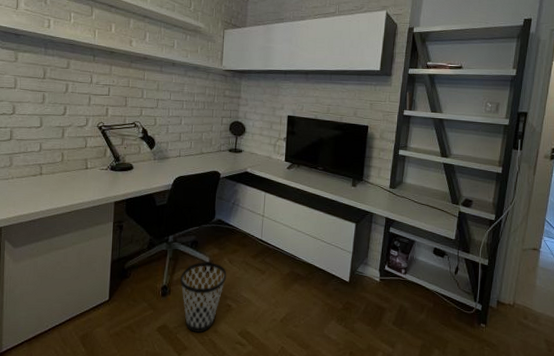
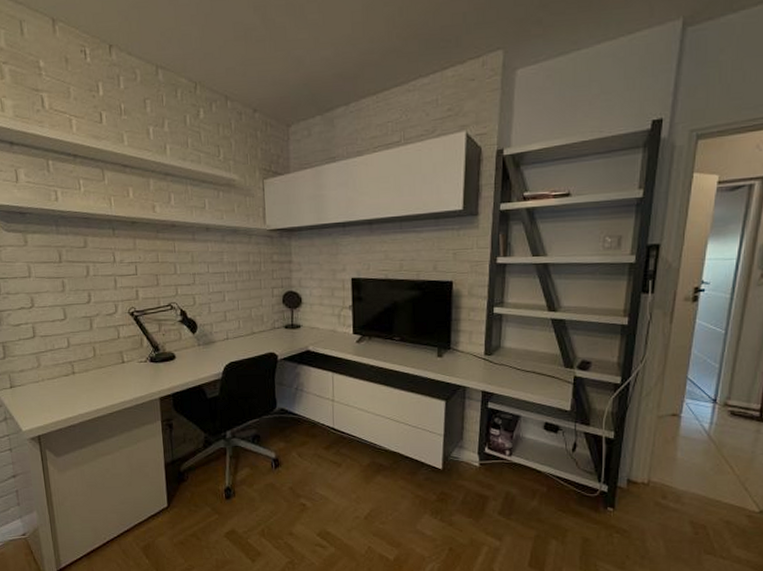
wastebasket: present [179,262,227,332] -> none [244,458,298,536]

